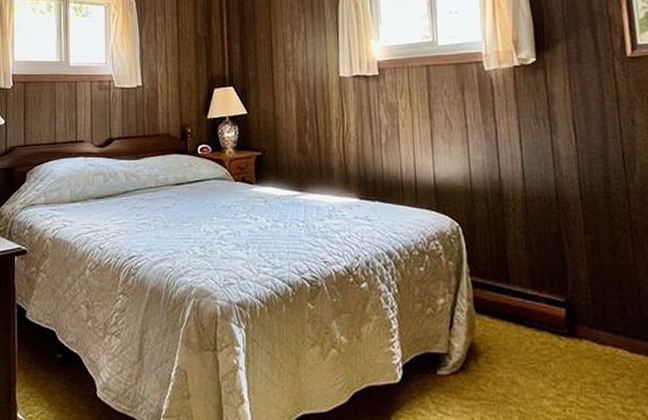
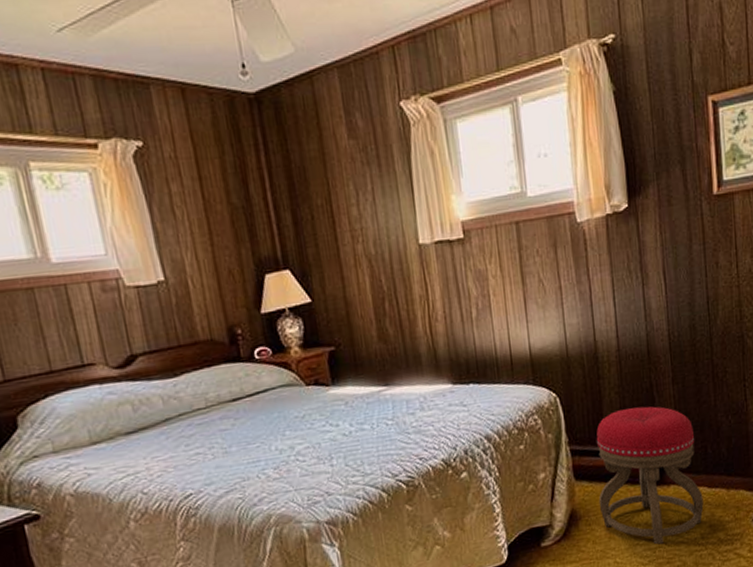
stool: none [499,250,624,403] -> present [596,406,704,545]

